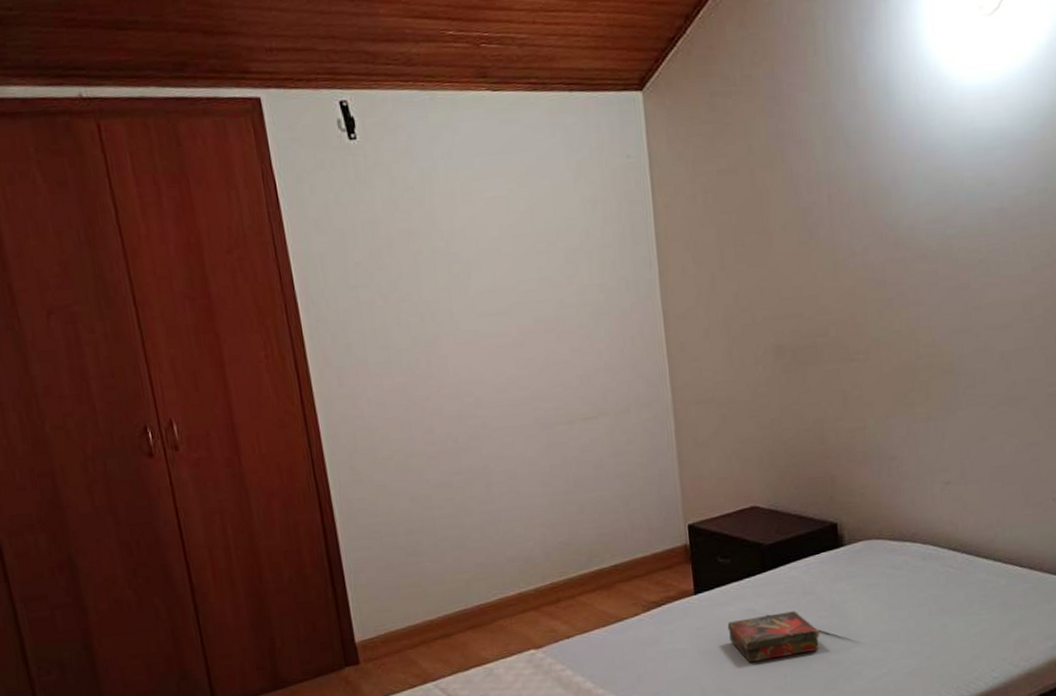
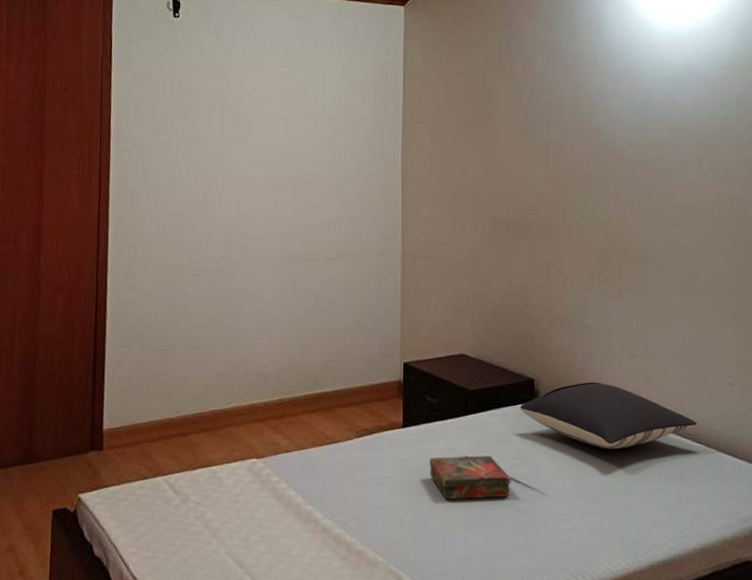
pillow: none [823,516,1020,587] -> present [520,382,698,450]

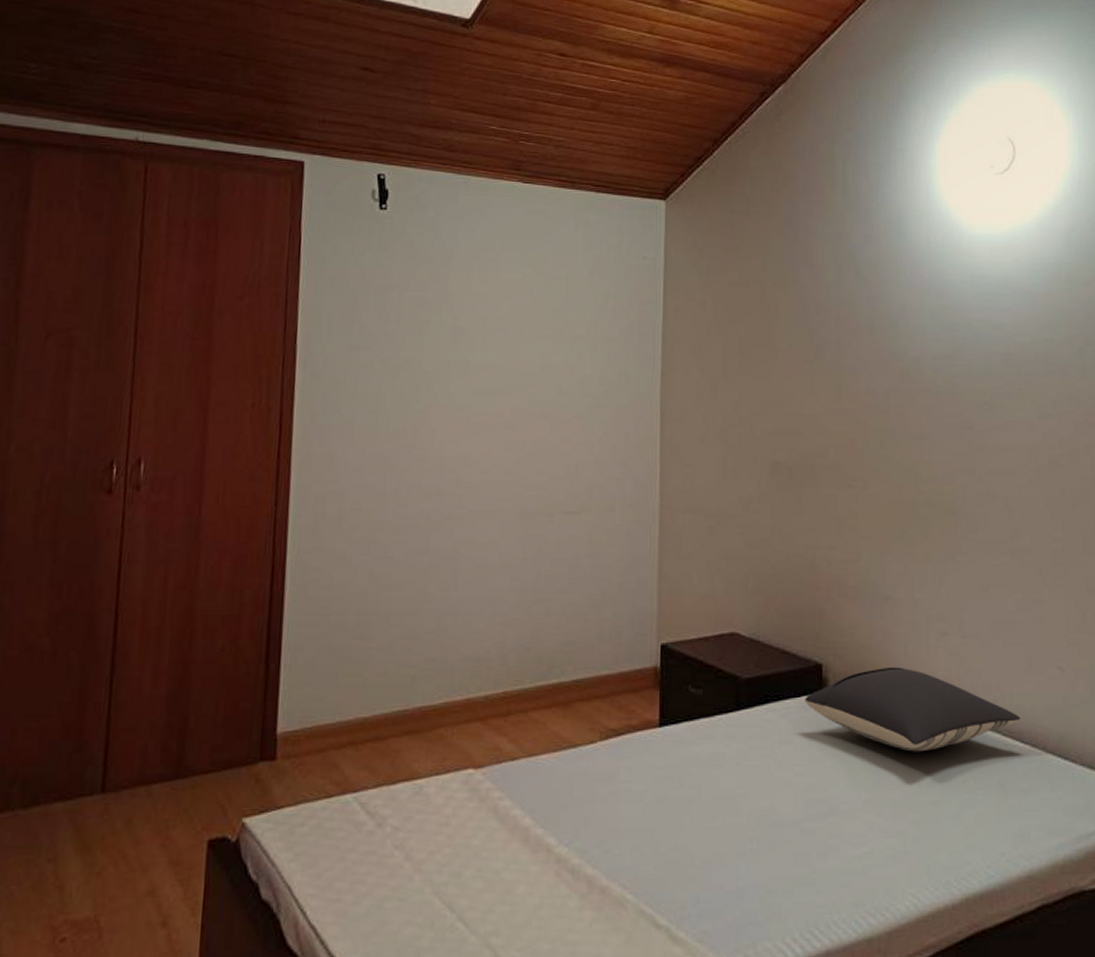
book: present [429,456,511,499] -> none [691,762,793,818]

